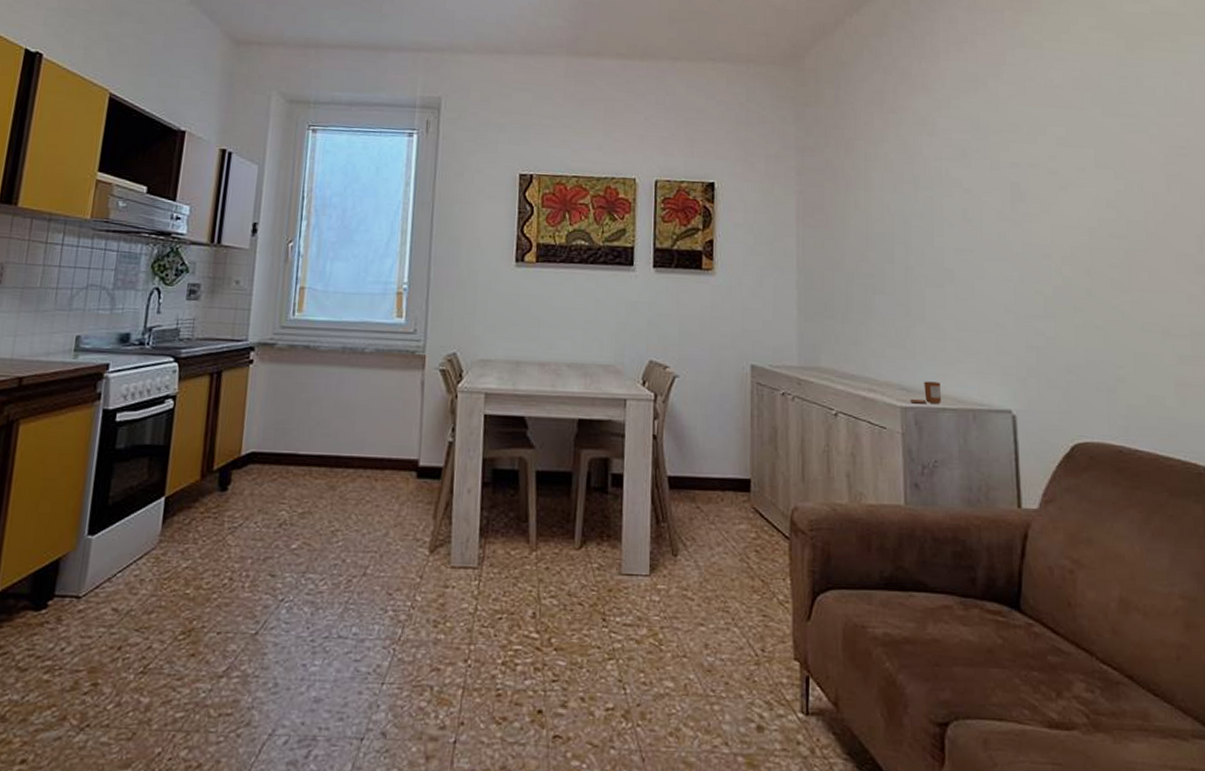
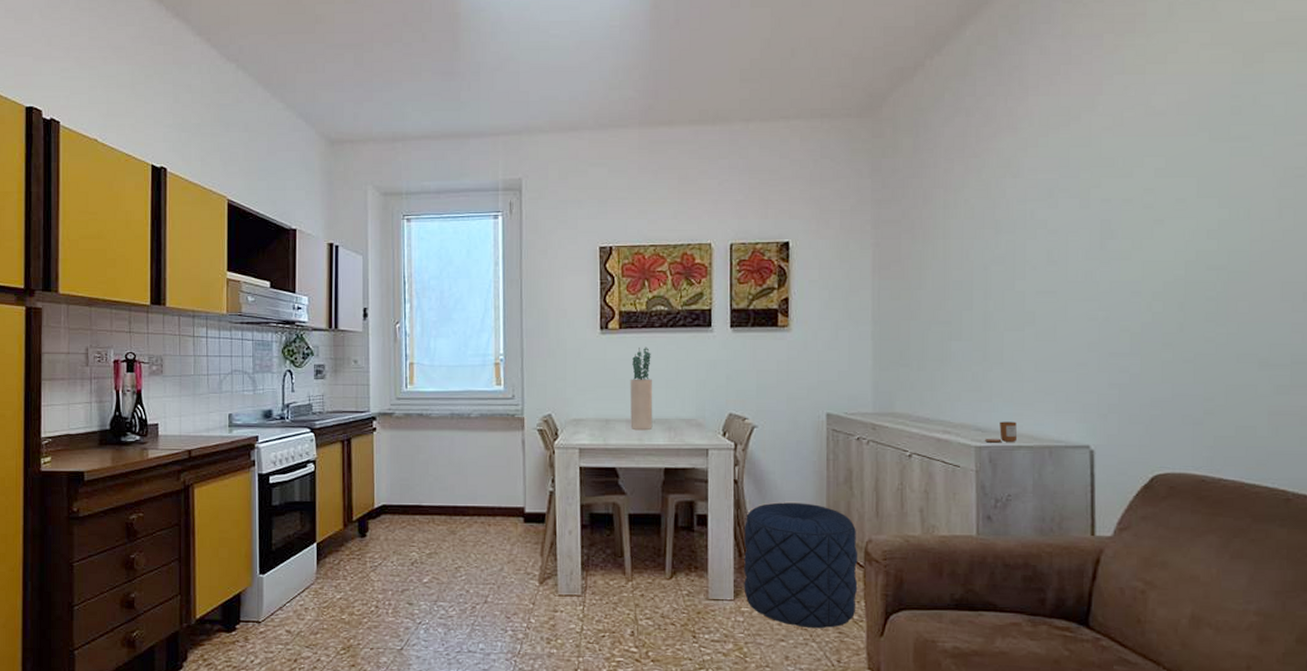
vase: none [543,283,570,376] -> present [629,346,653,431]
pouf: none [660,462,784,610] -> present [744,502,858,628]

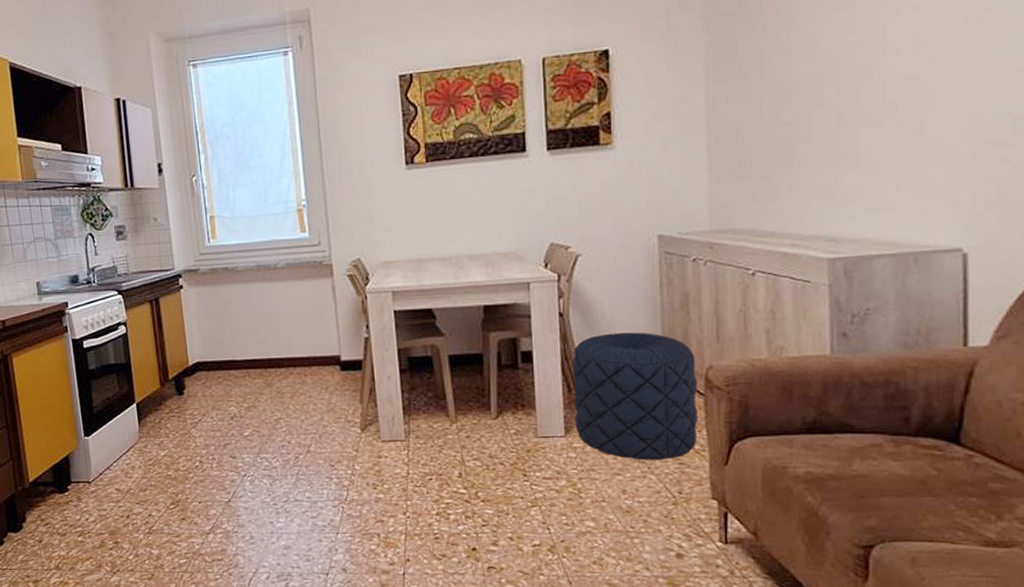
vase: present [629,346,653,431] -> none [441,179,469,269]
candle: present [985,421,1017,443] -> none [839,228,876,254]

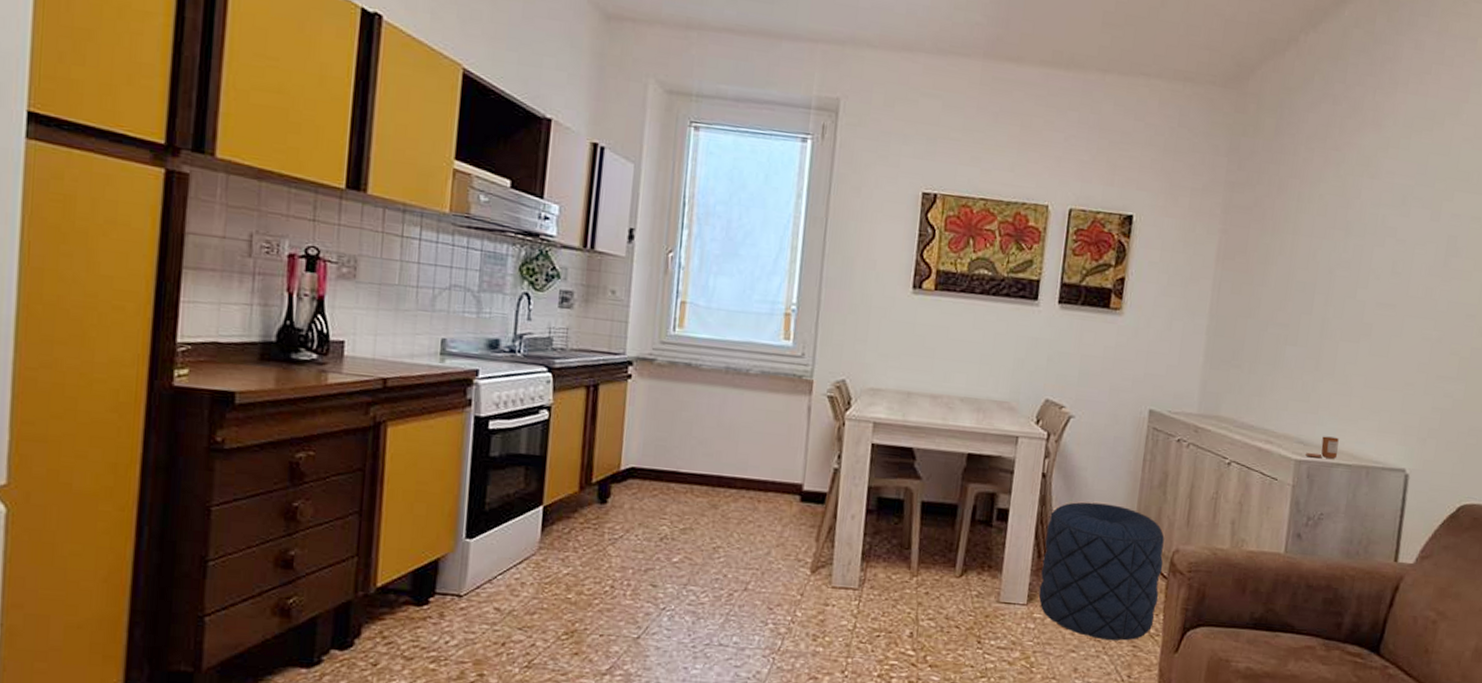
candle: none [839,228,876,254] -> present [1306,436,1339,459]

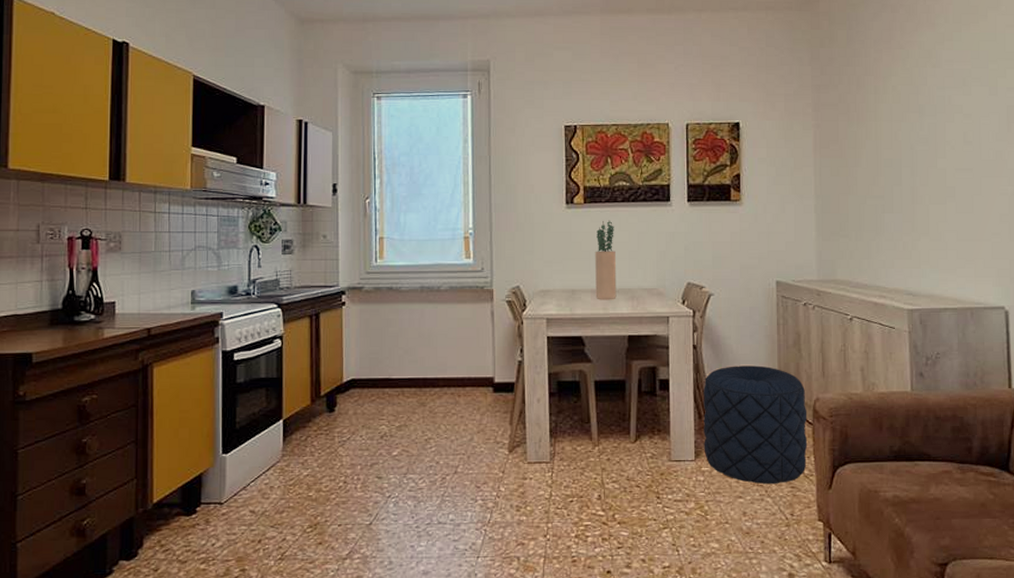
vase: none [935,314,967,410] -> present [594,220,617,300]
candle: present [1306,436,1339,459] -> none [916,286,943,306]

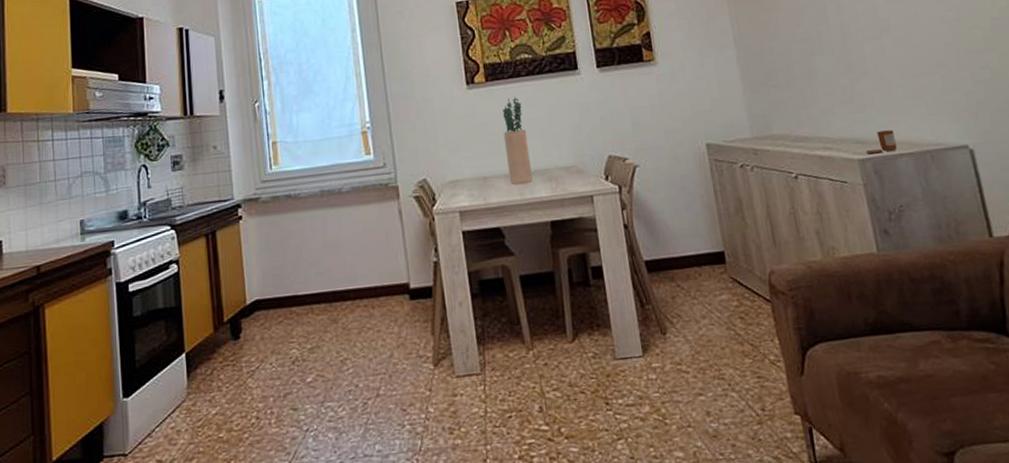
pouf: present [703,365,808,484] -> none [642,240,771,377]
candle: none [916,286,943,306] -> present [866,129,897,155]

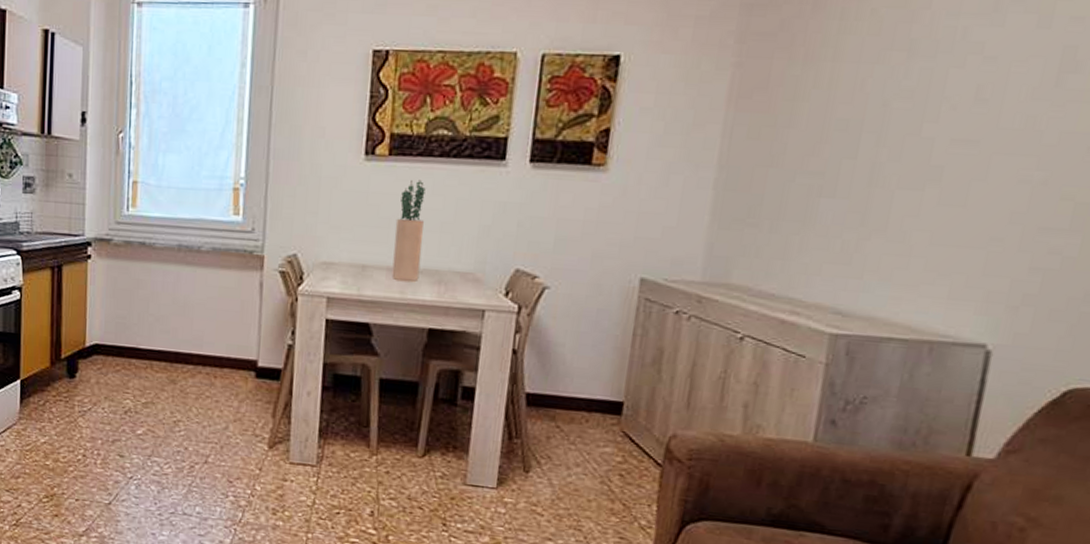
candle: present [866,129,897,155] -> none [845,305,892,332]

